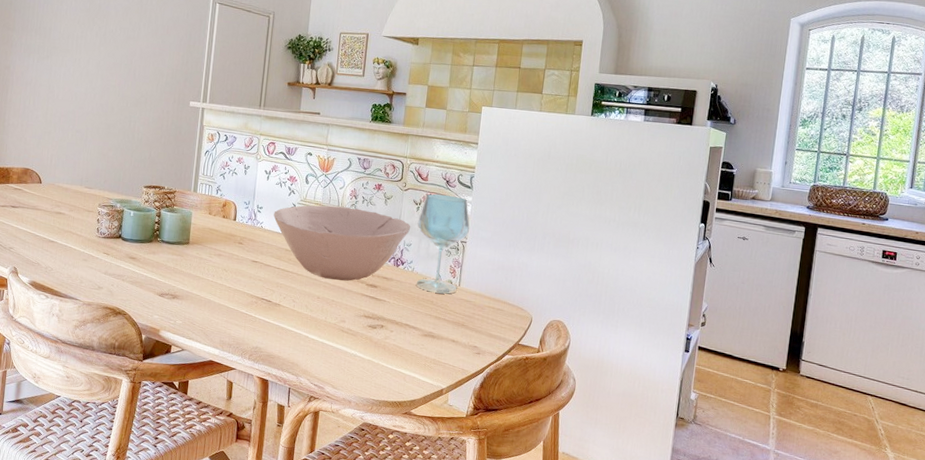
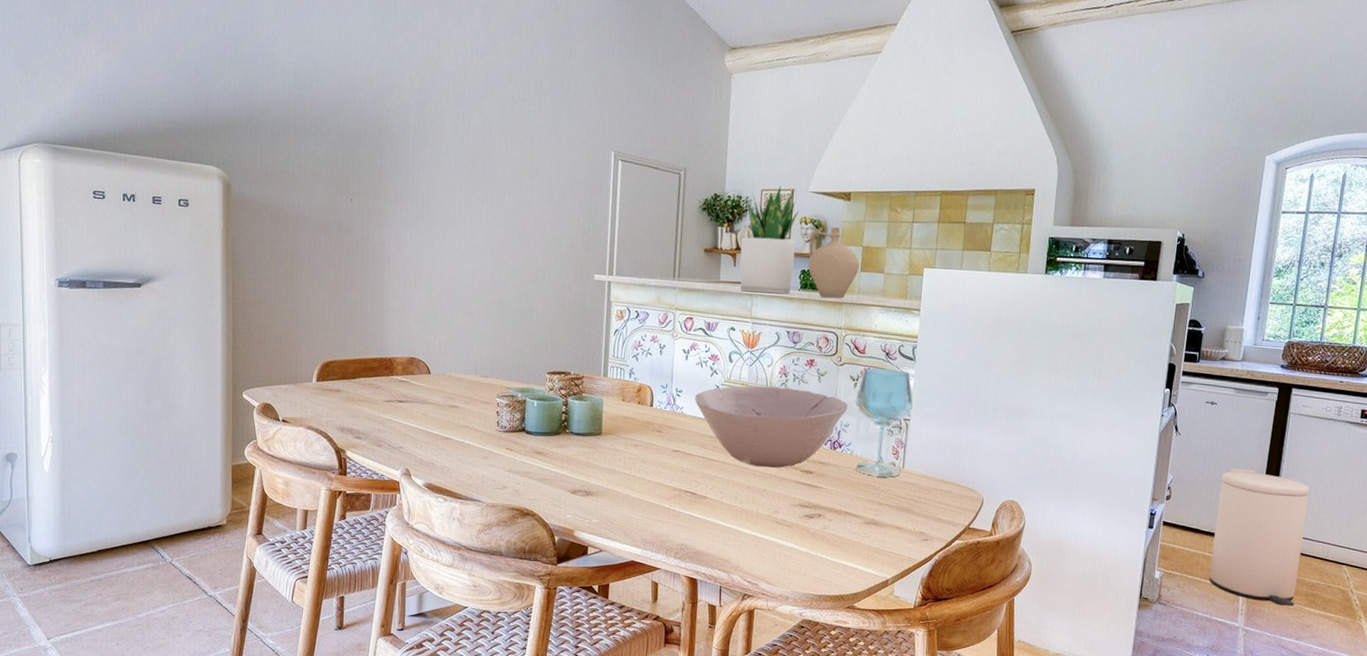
planter: none [318,30,373,126] -> present [739,186,800,295]
ceramic jug: none [379,67,425,131] -> present [808,226,860,299]
pedal bin: none [741,299,836,433] -> present [1209,468,1310,607]

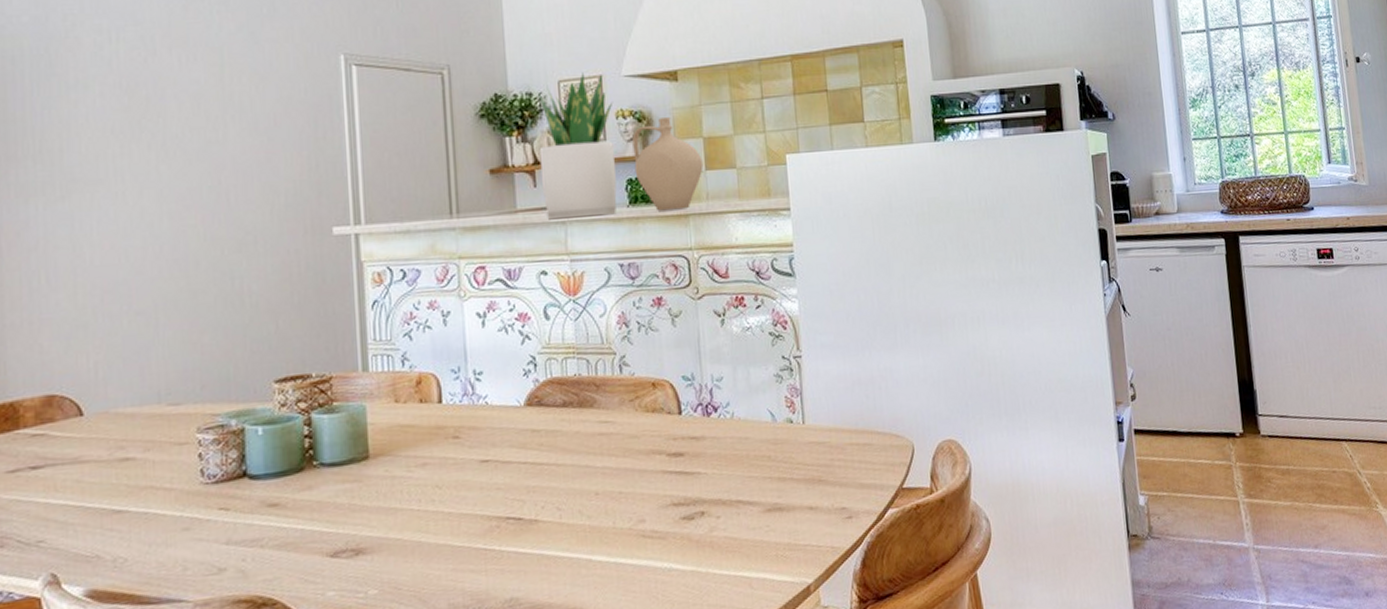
bowl: present [695,385,849,468] -> none [502,340,718,462]
wine glass: present [855,367,914,478] -> none [725,292,803,443]
pedal bin: present [1209,468,1310,607] -> none [1187,343,1303,509]

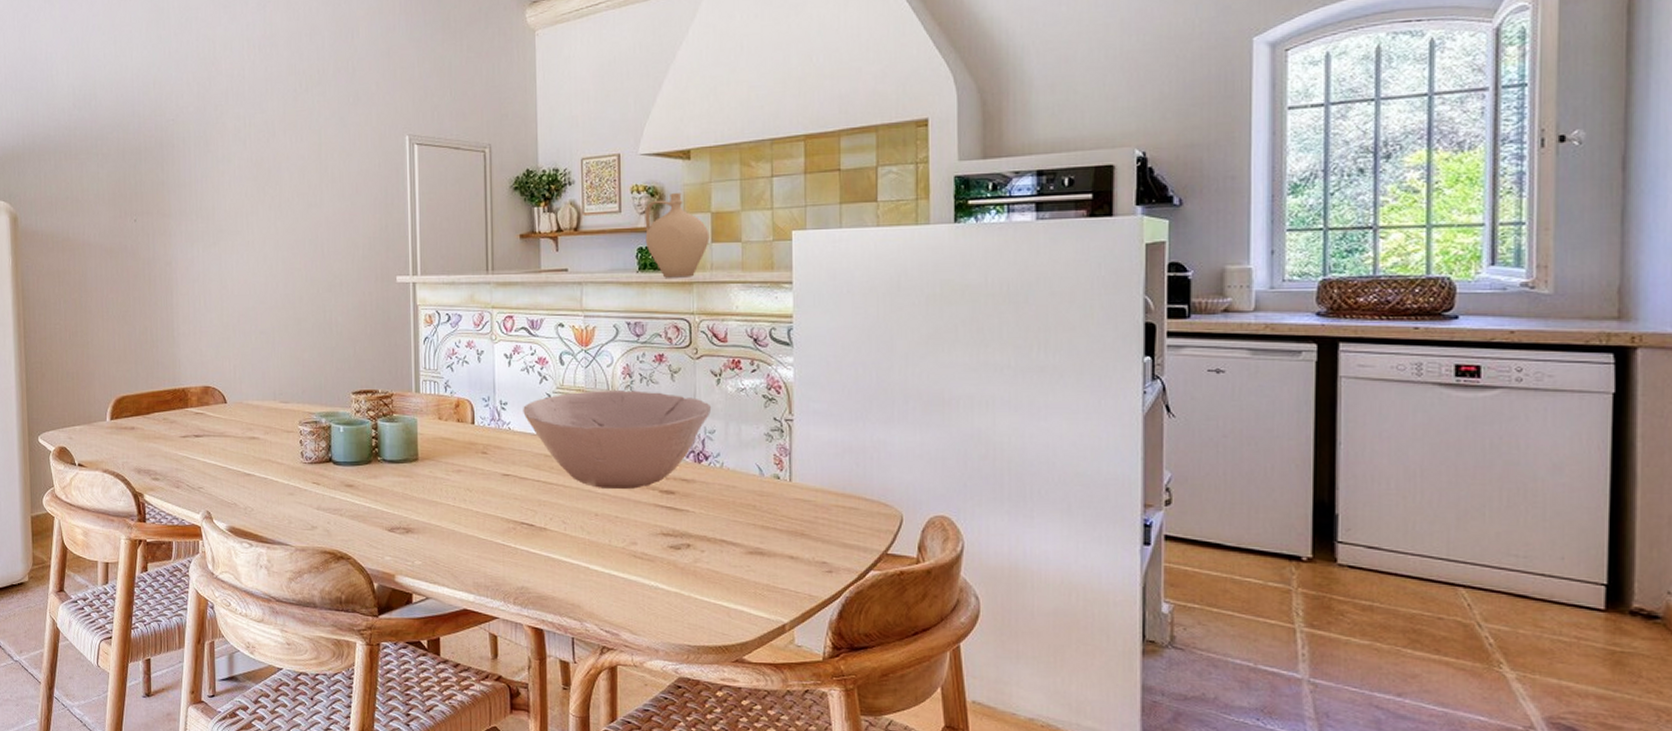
bowl: none [502,340,718,462] -> present [523,390,712,489]
planter: present [537,73,617,220] -> none [562,151,630,280]

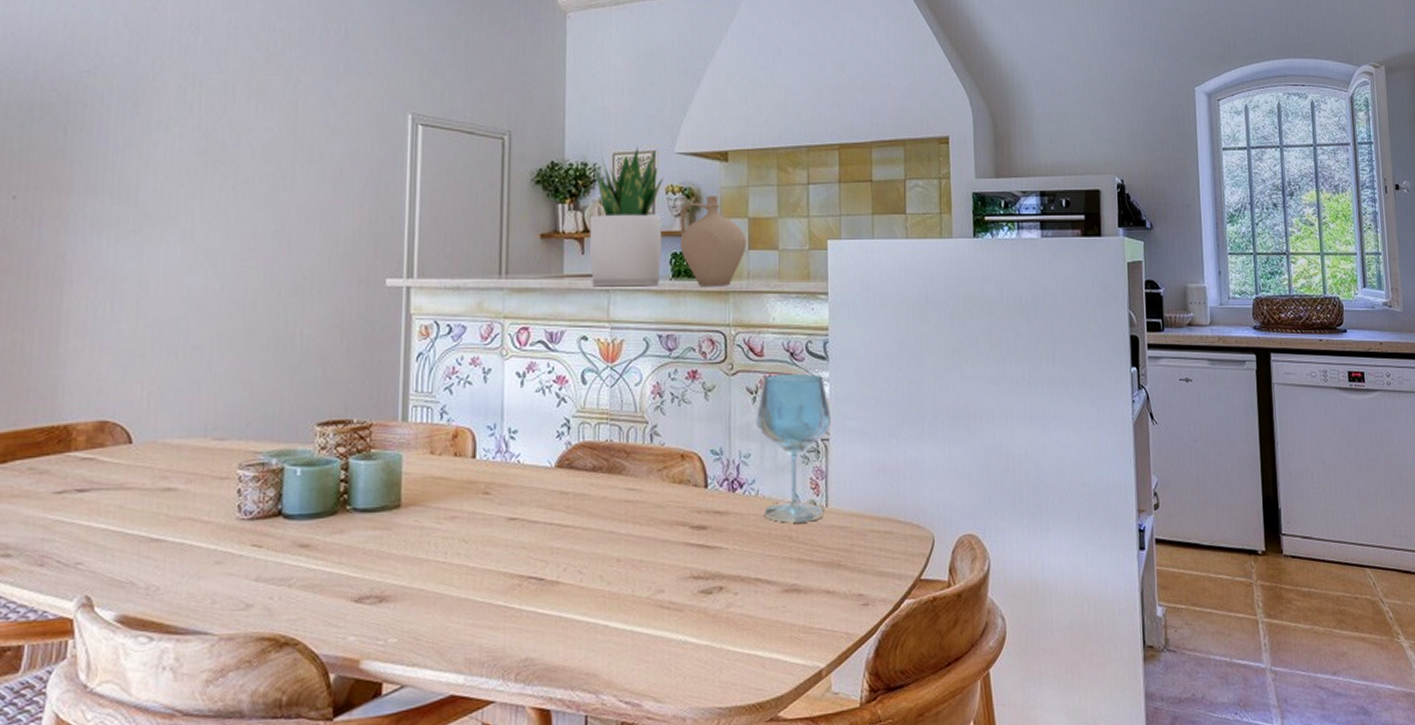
bowl: present [523,390,712,489] -> none [536,412,747,528]
planter: none [562,151,630,280] -> present [589,147,665,287]
wine glass: none [719,358,796,494] -> present [755,373,832,523]

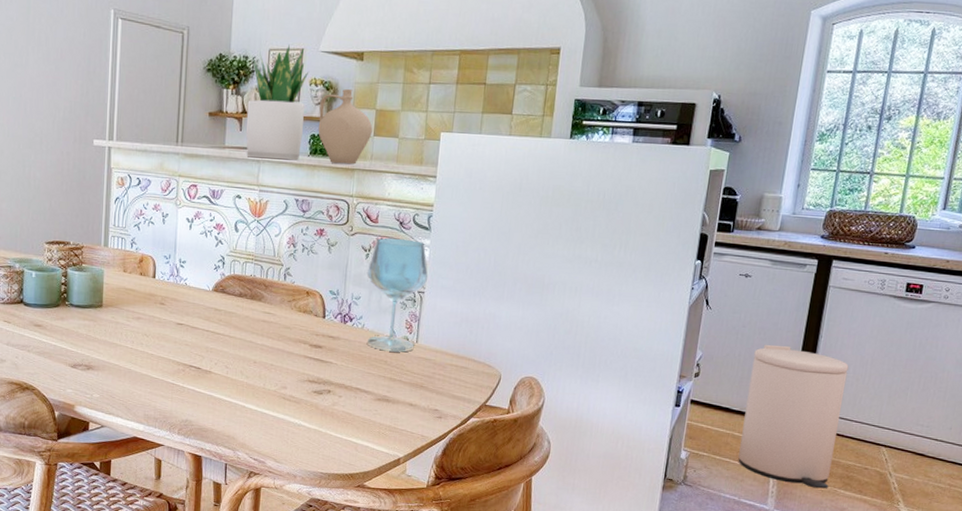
pedal bin: none [1212,458,1323,632] -> present [738,344,849,489]

